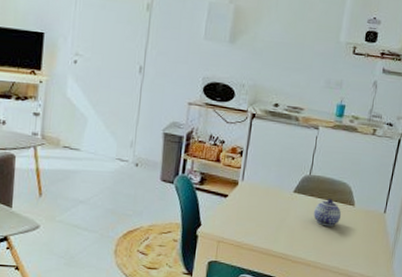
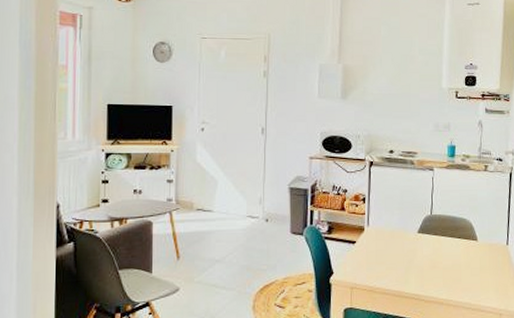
teapot: present [314,198,342,227] -> none [440,235,467,263]

